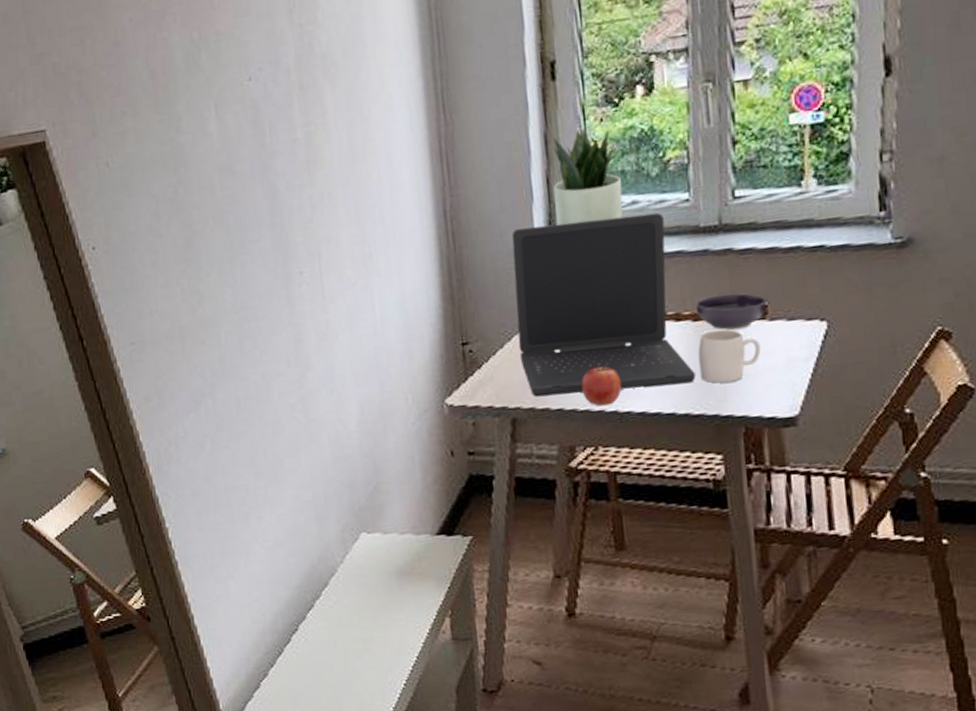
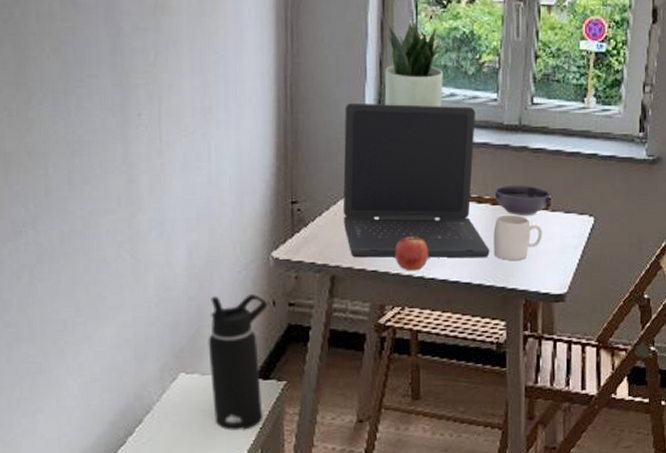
water bottle: none [386,444,450,592] -> present [208,293,268,432]

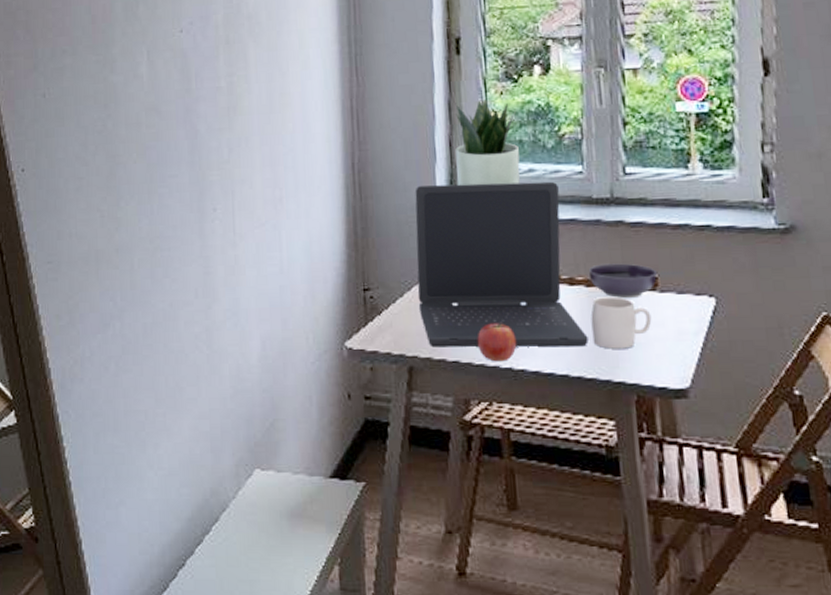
water bottle: present [208,293,268,432] -> none [282,385,343,536]

